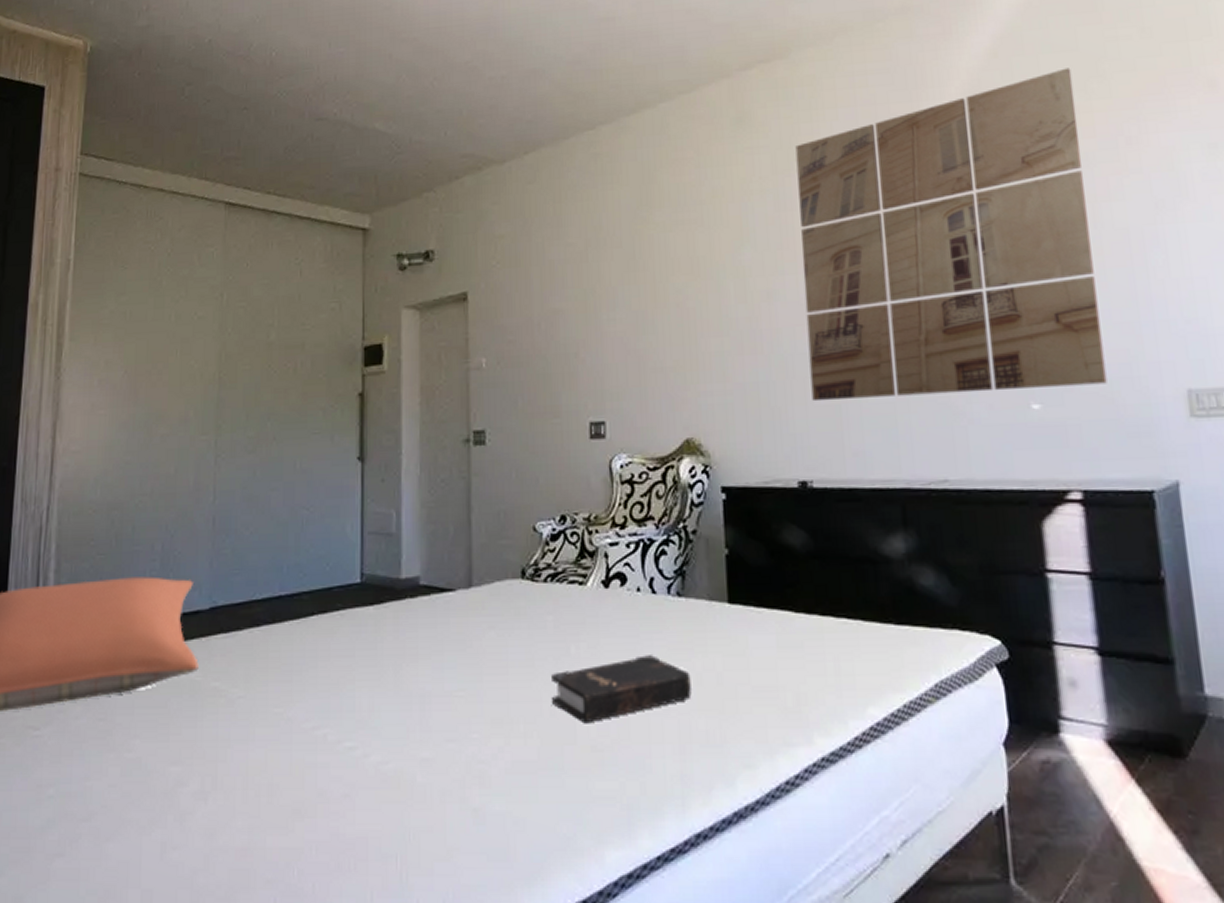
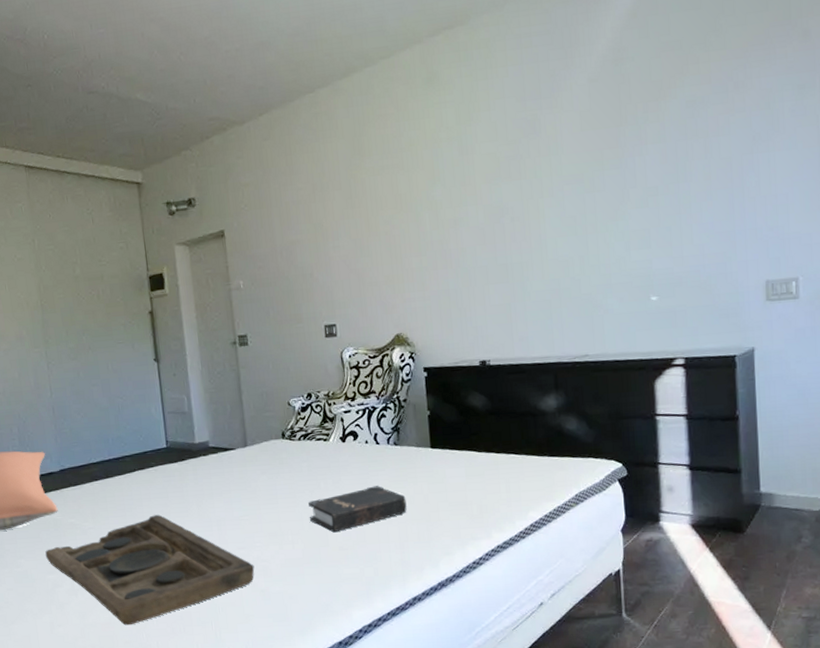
decorative tray: none [171,682,467,854] -> present [45,515,255,626]
wall art: present [795,68,1107,402] -> none [474,24,707,302]

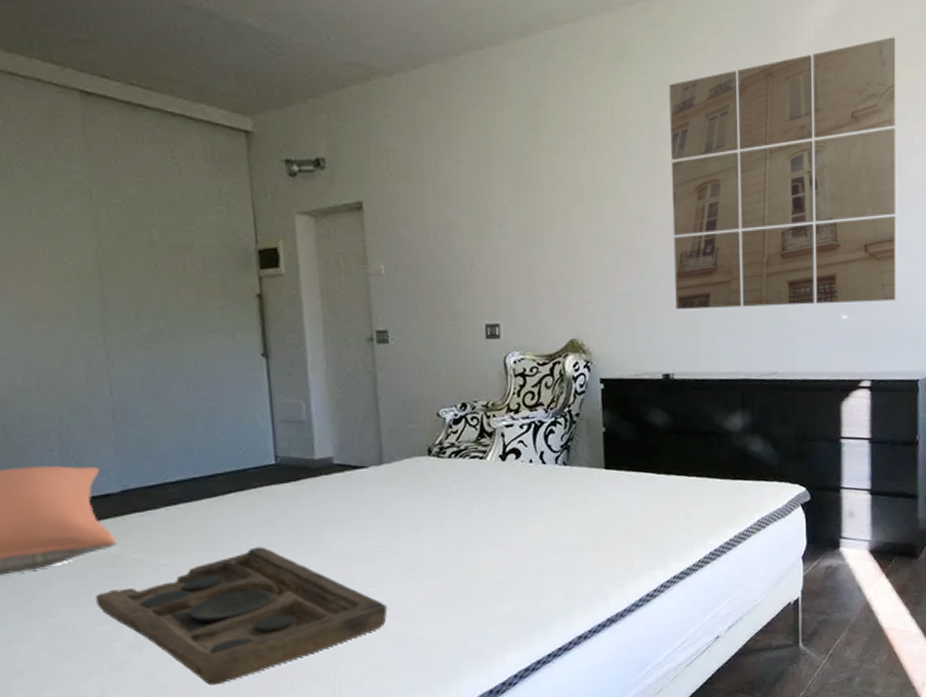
hardback book: present [308,486,407,533] -> none [458,511,575,565]
wall art: none [474,24,707,302] -> present [669,37,896,310]

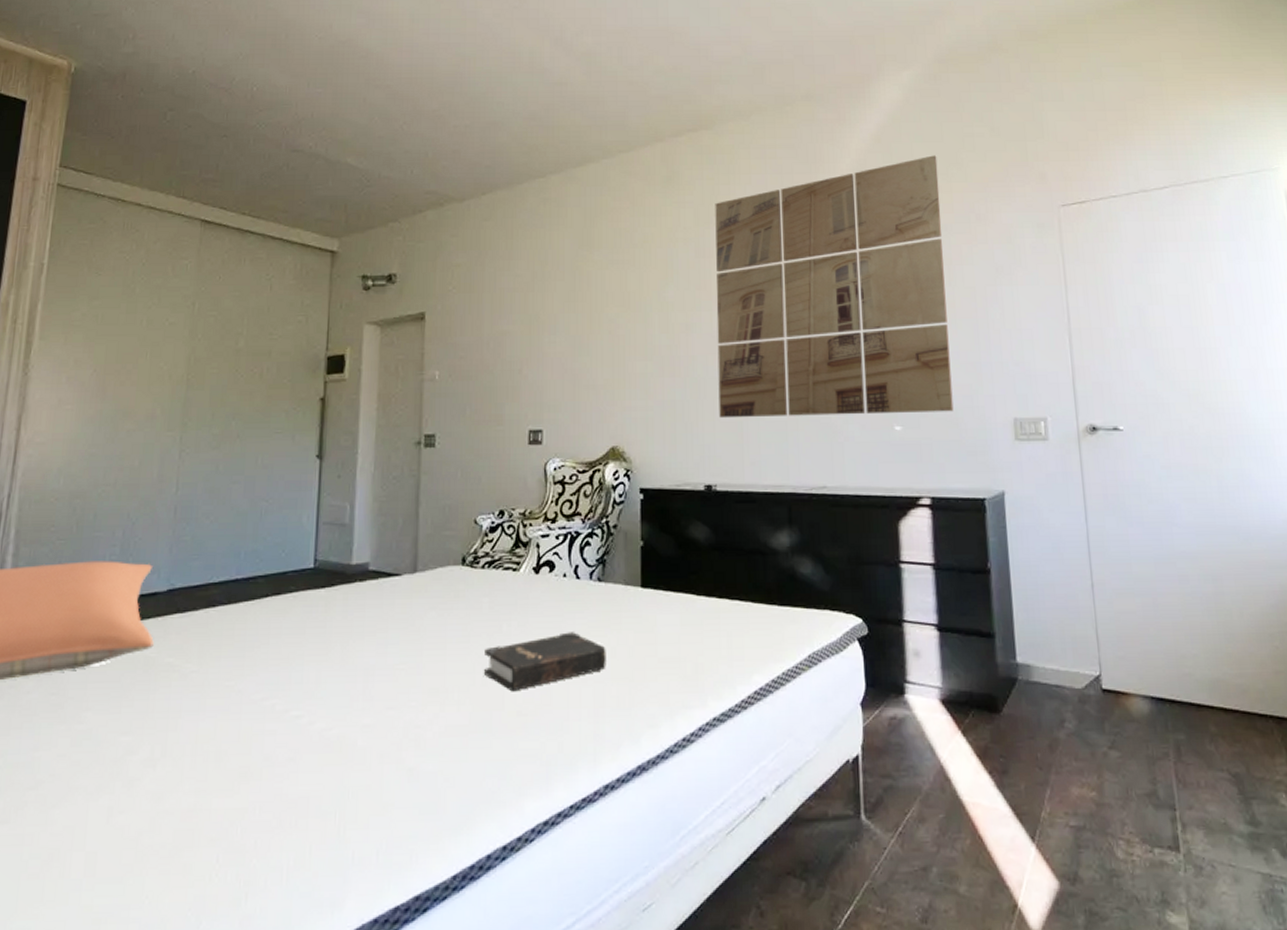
decorative tray: present [96,547,388,686] -> none [123,657,404,815]
hardback book: none [458,511,575,565] -> present [483,632,606,692]

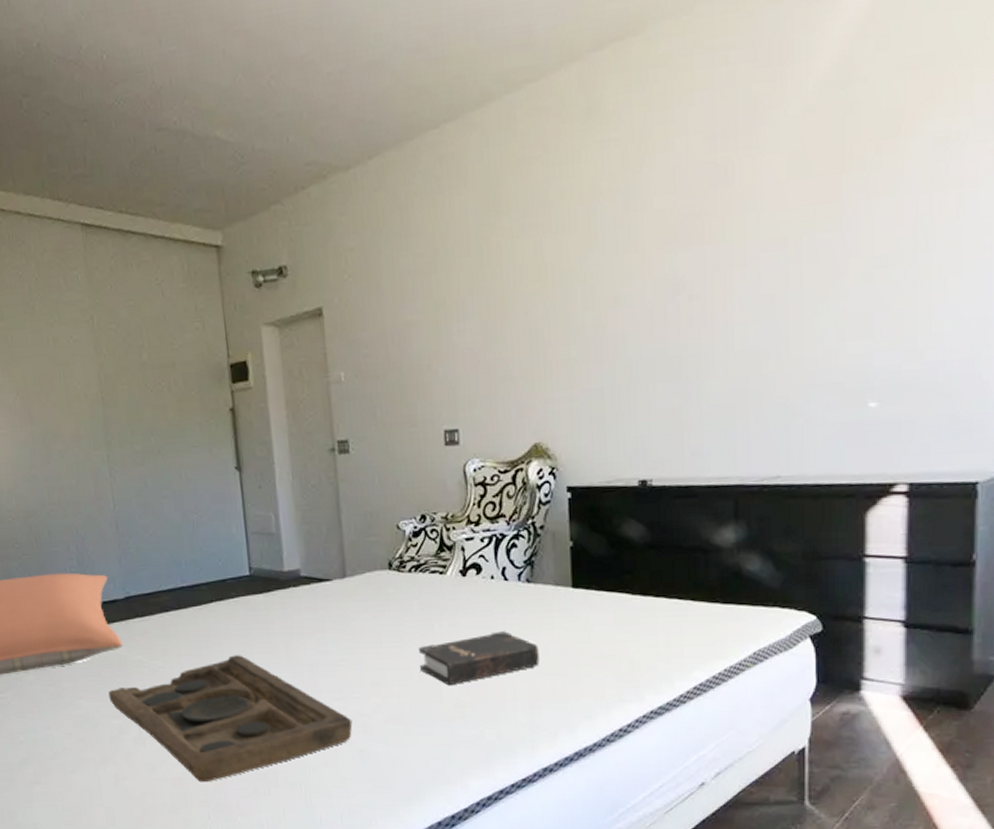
decorative tray: none [123,657,404,815] -> present [108,655,353,783]
wall art: present [715,155,954,419] -> none [647,30,955,406]

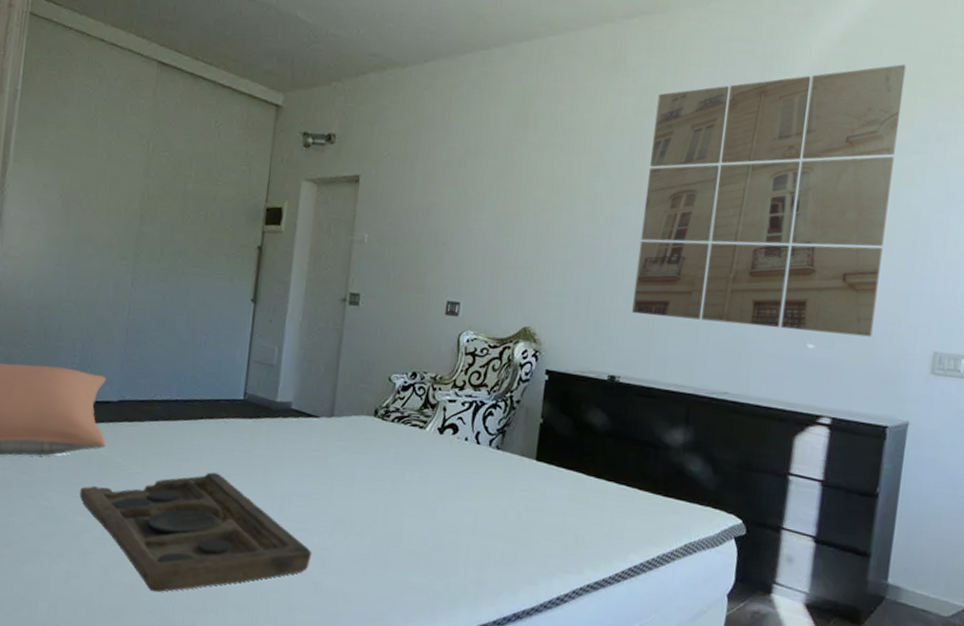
hardback book: present [419,631,540,686] -> none [384,489,497,534]
wall art: none [647,30,955,406] -> present [632,64,906,337]

